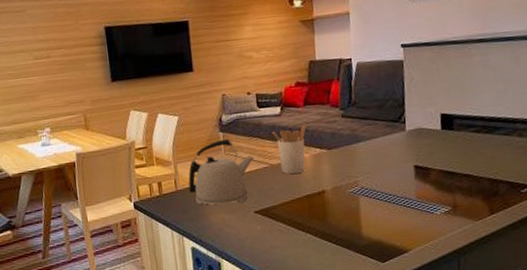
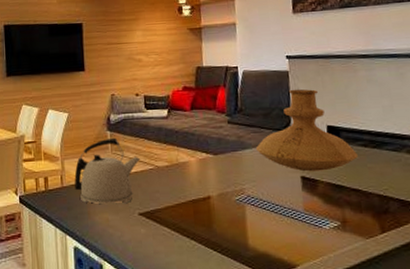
utensil holder: present [272,123,306,175] -> none [159,127,193,178]
vase: none [370,77,471,161] -> present [256,89,359,172]

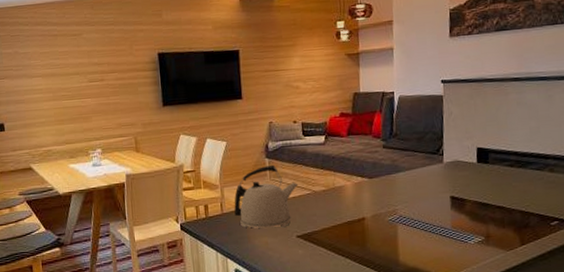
vase: present [256,89,359,172] -> none [409,112,505,192]

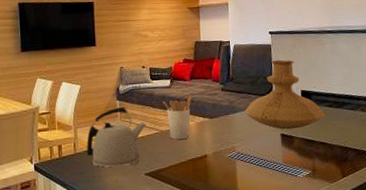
utensil holder: none [316,152,349,201] -> present [162,95,192,140]
vase: none [409,112,505,192] -> present [245,60,325,130]

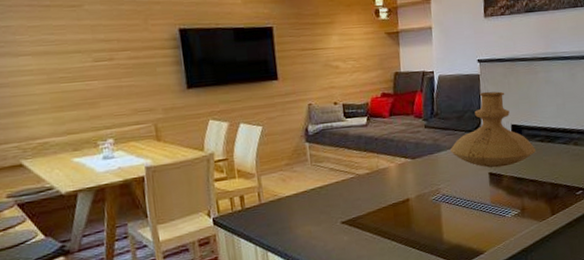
kettle: present [86,106,146,167] -> none [273,149,341,218]
utensil holder: present [162,95,192,140] -> none [359,133,392,184]

